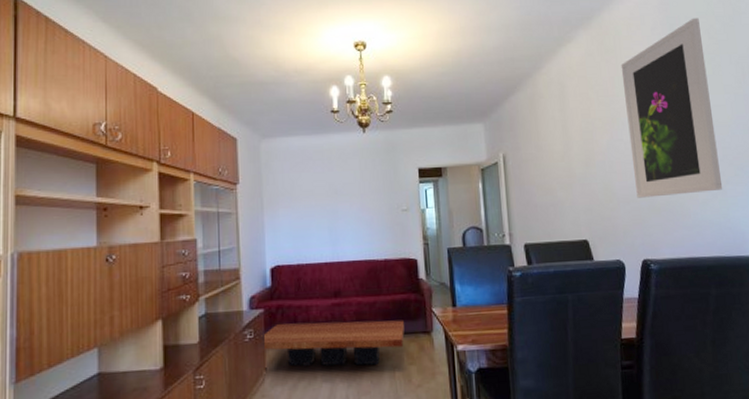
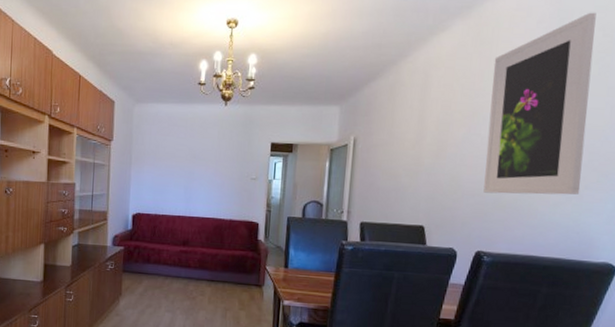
coffee table: present [261,320,405,367] -> none [119,260,240,306]

